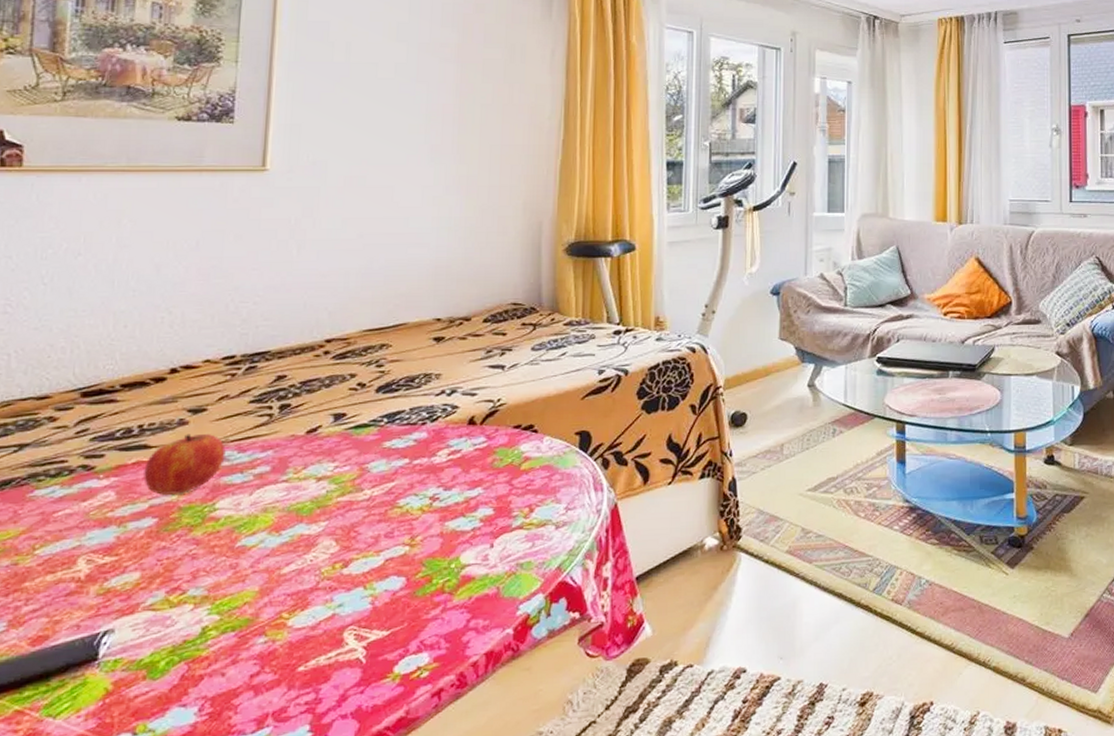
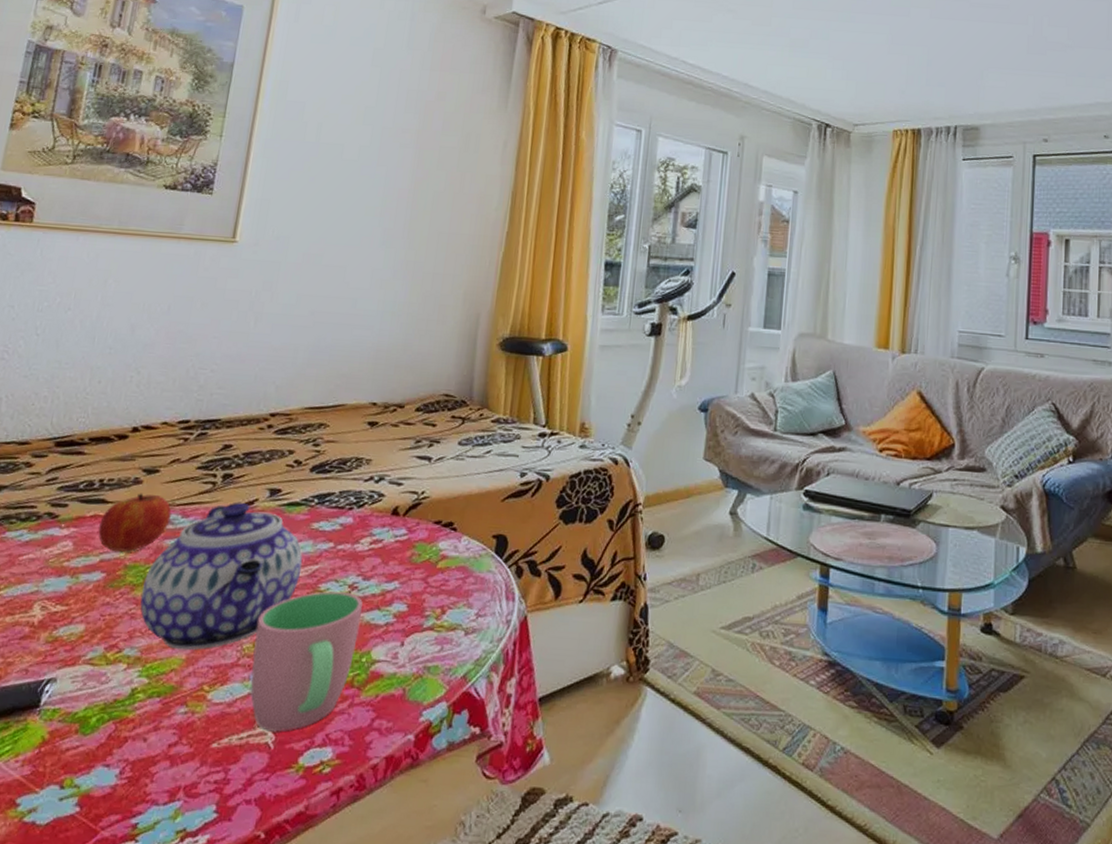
teapot: none [200,430,378,583] -> present [140,502,303,650]
cup: none [333,504,447,647] -> present [250,591,363,732]

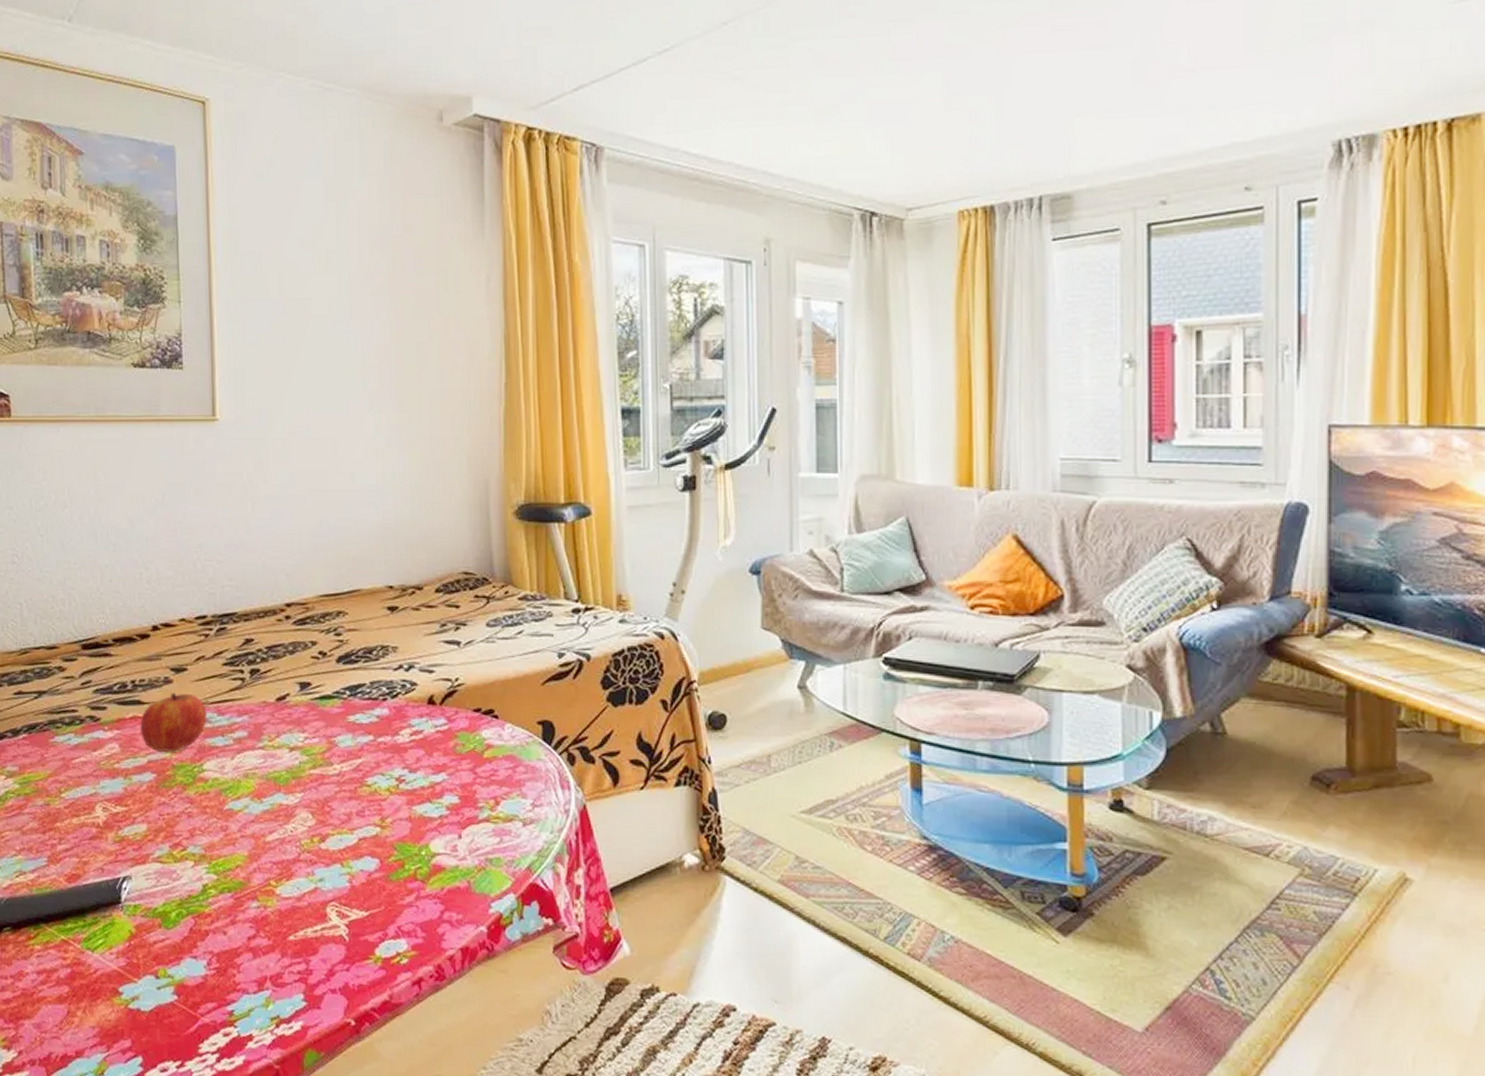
teapot: present [140,502,303,650] -> none [193,697,346,847]
cup: present [250,591,363,732] -> none [311,785,414,925]

